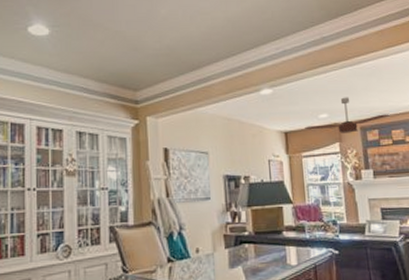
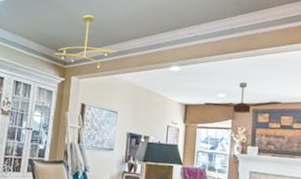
ceiling light fixture: none [121,39,196,103] -> present [54,14,116,68]

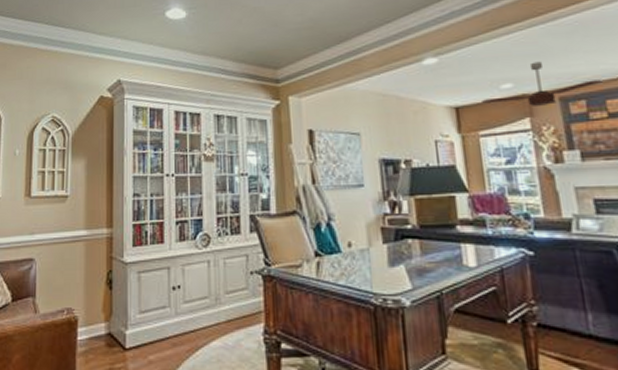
ceiling light fixture: present [54,14,116,68] -> none [261,12,344,79]

